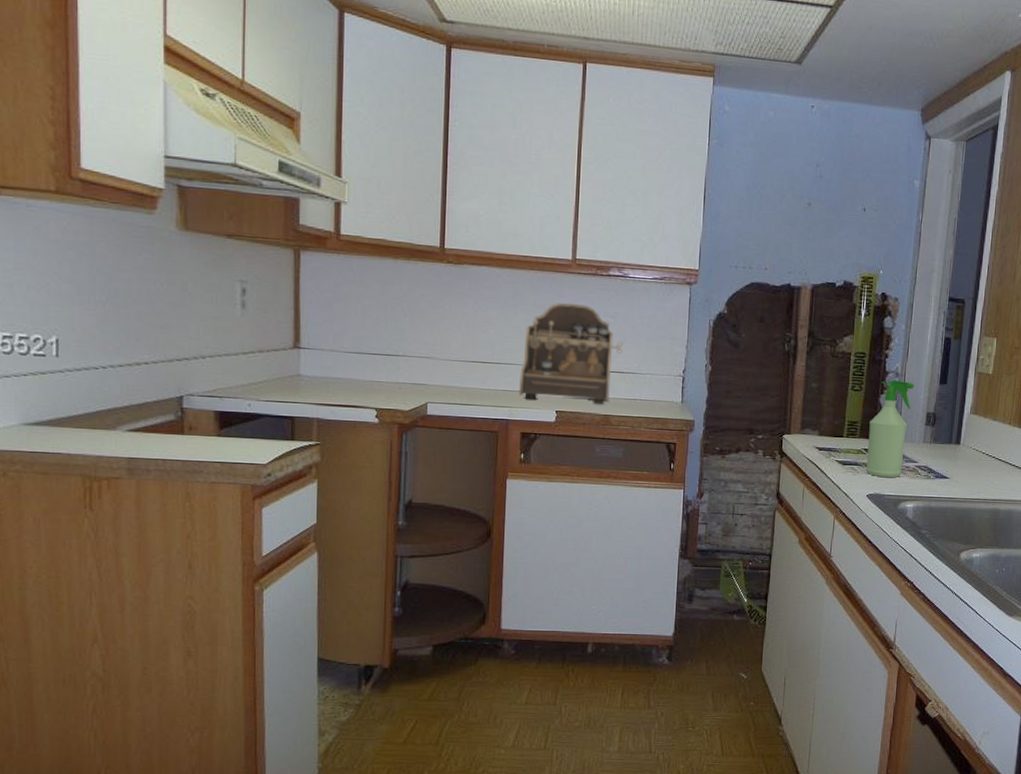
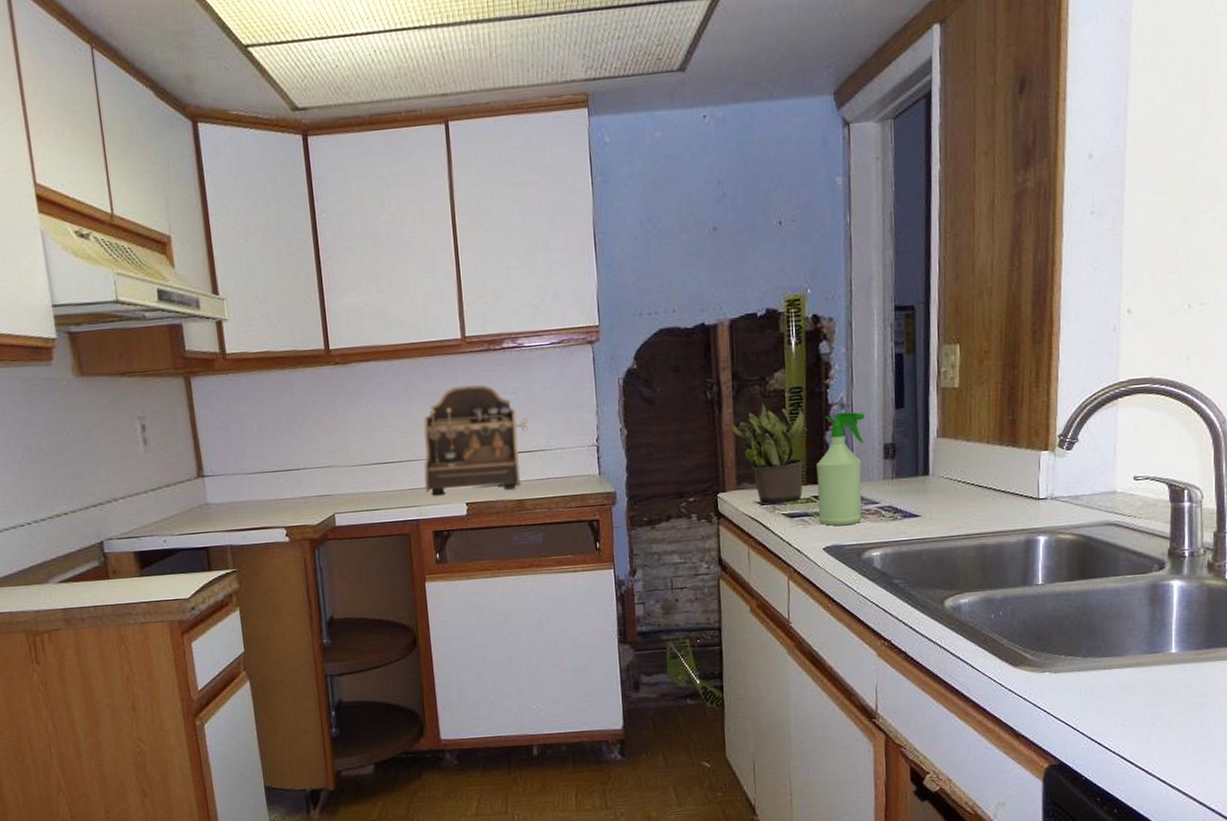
potted plant: none [802,361,866,451] -> present [731,402,808,503]

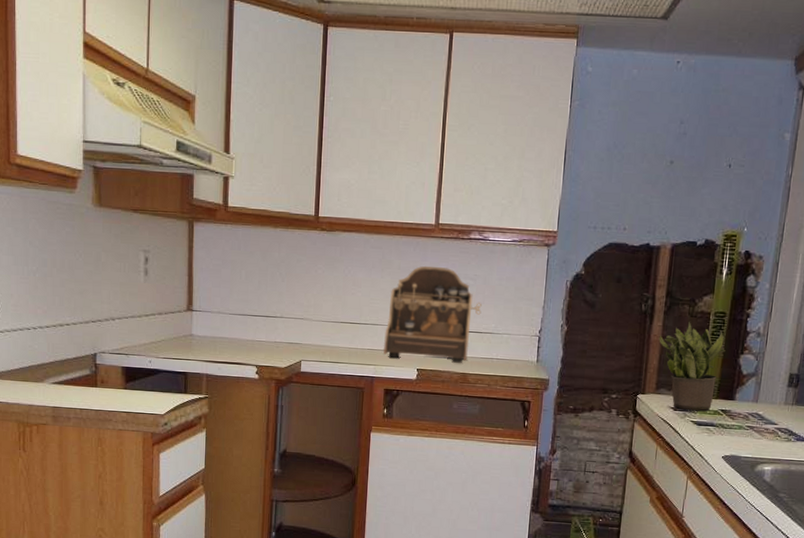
spray bottle: present [816,412,865,526] -> none [722,340,777,440]

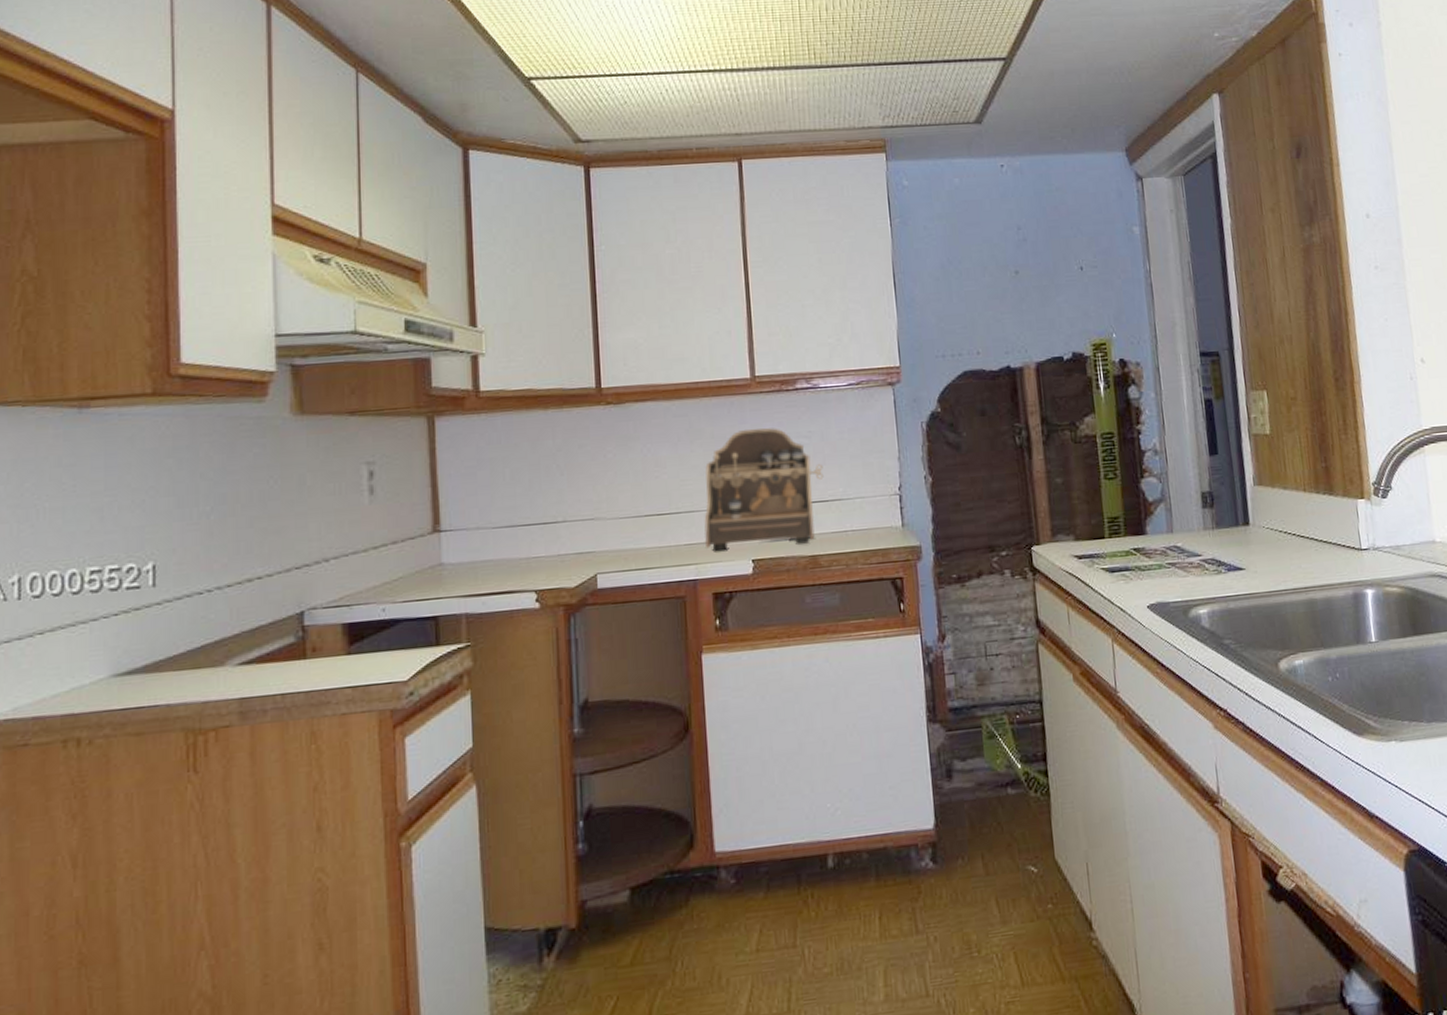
potted plant: present [659,321,725,412] -> none [1042,448,1123,557]

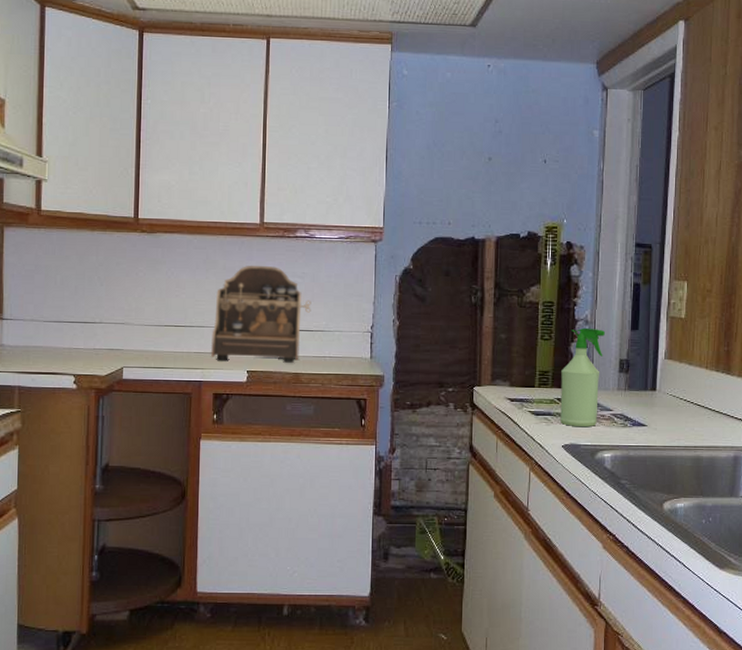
spray bottle: none [1134,458,1185,581] -> present [560,327,605,428]

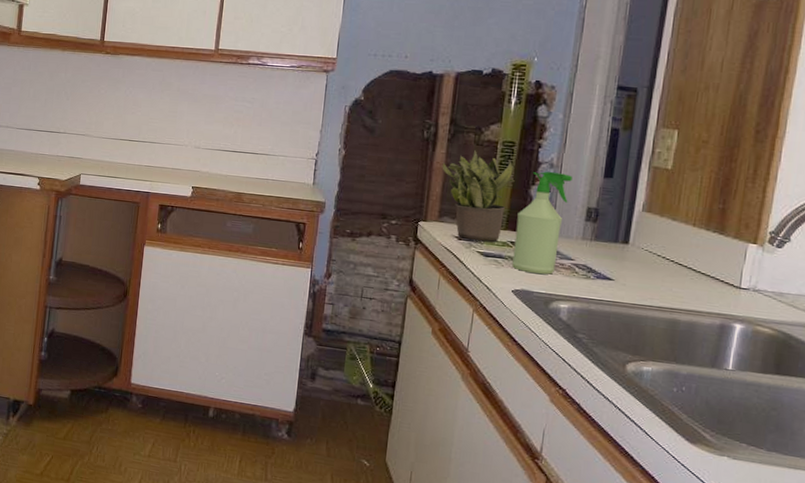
spice rack: present [210,265,311,363] -> none [159,88,259,183]
potted plant: none [490,311,556,401] -> present [442,149,515,242]

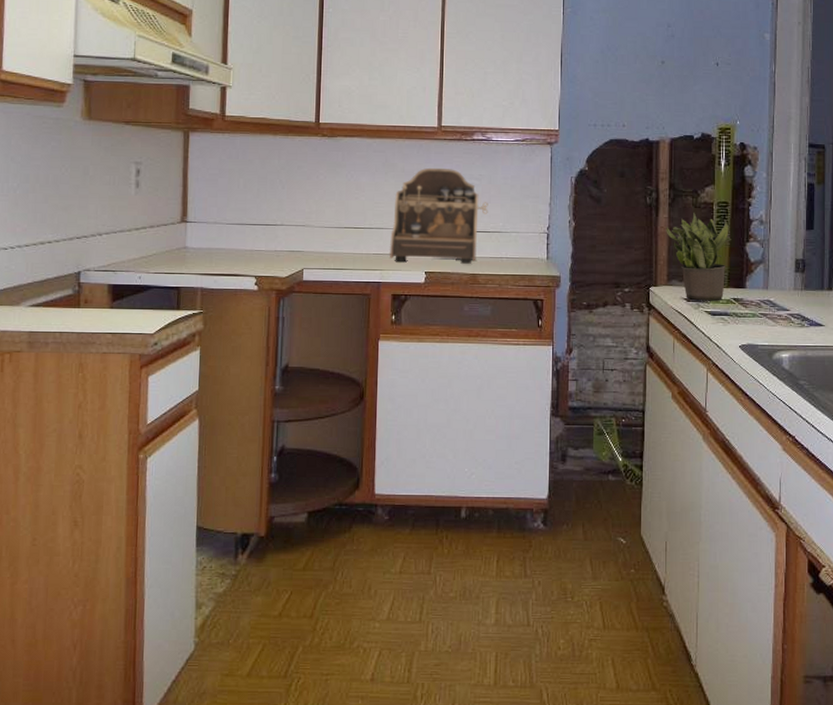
spice rack: none [159,88,259,183] -> present [389,167,488,264]
spray bottle: present [512,171,572,275] -> none [737,227,780,328]

